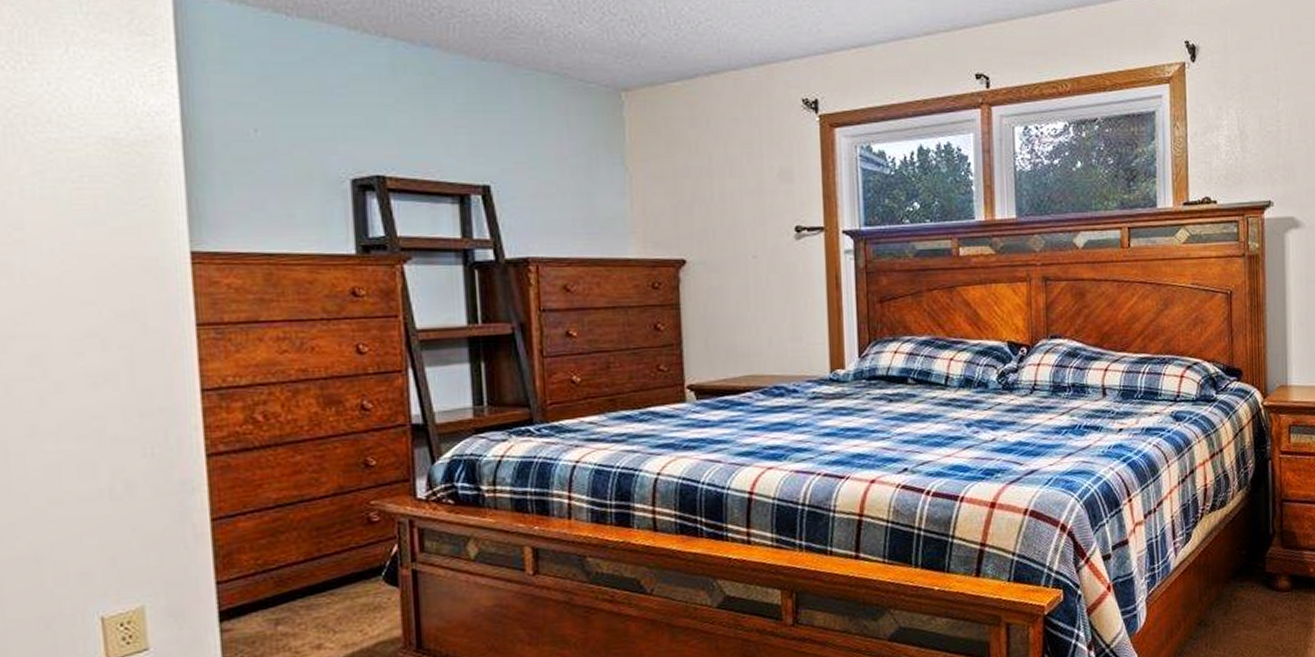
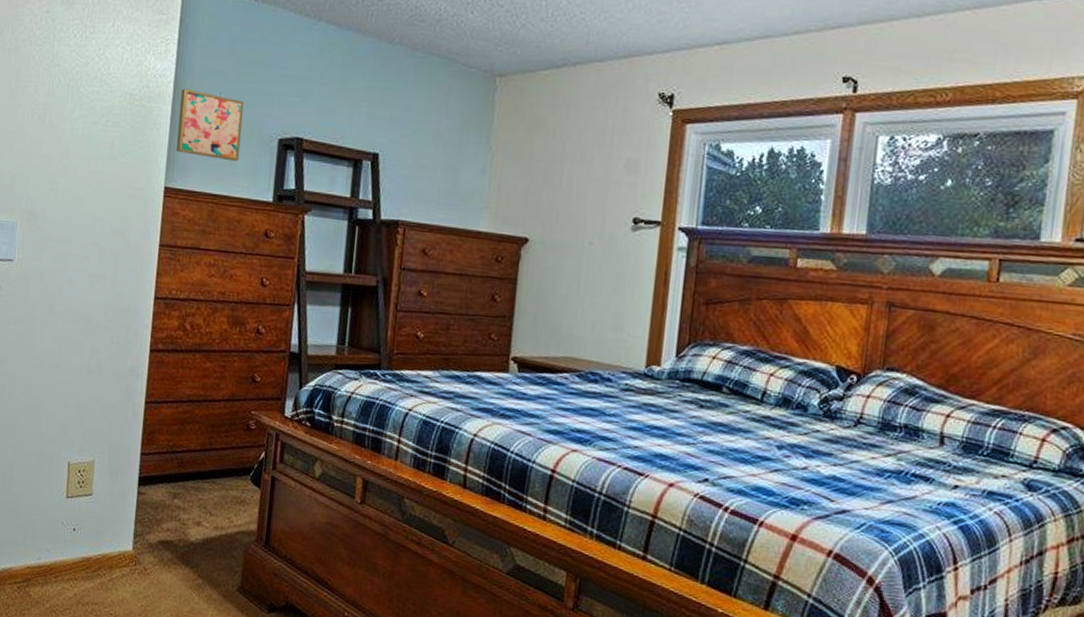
wall art: none [193,127,298,211] -> present [176,88,244,162]

